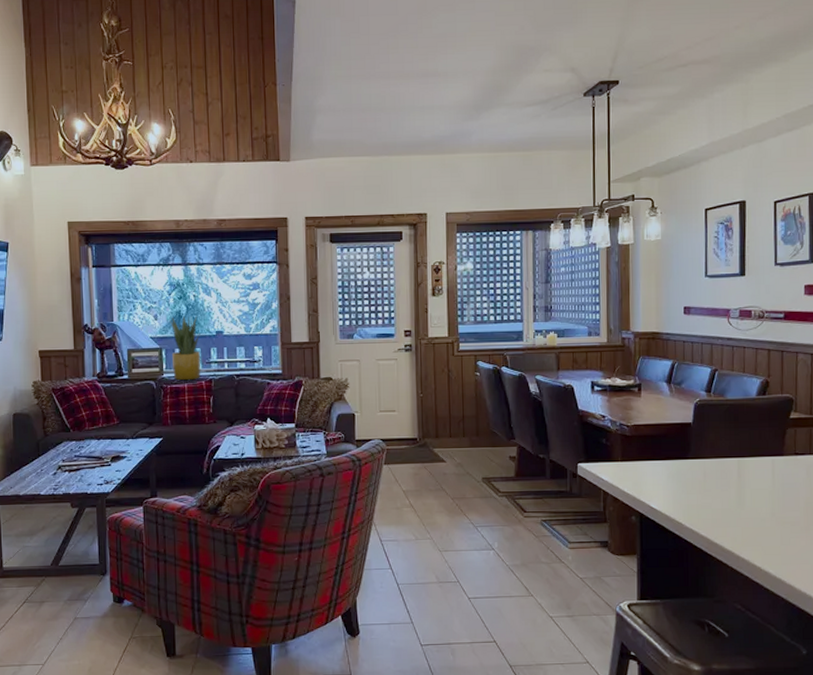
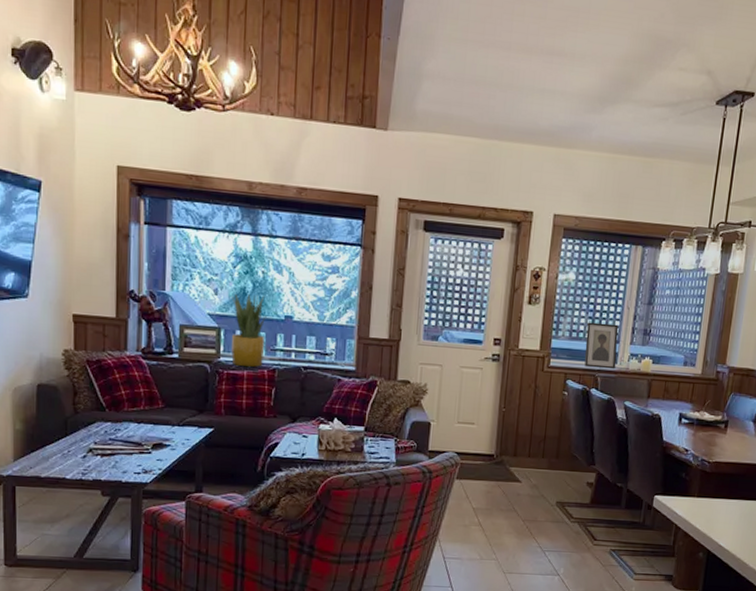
picture frame: none [490,305,523,348] -> present [584,322,619,370]

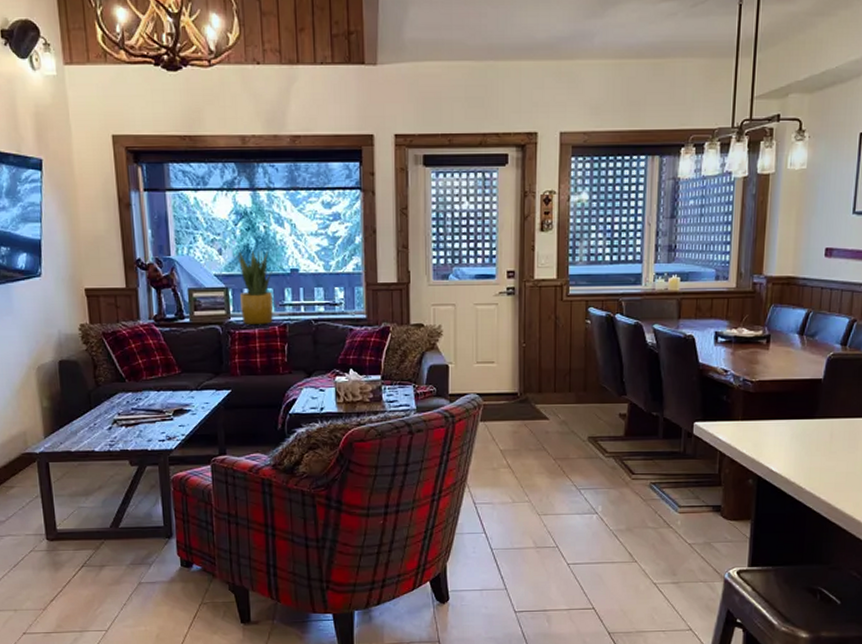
picture frame: present [584,322,619,370] -> none [605,243,641,292]

